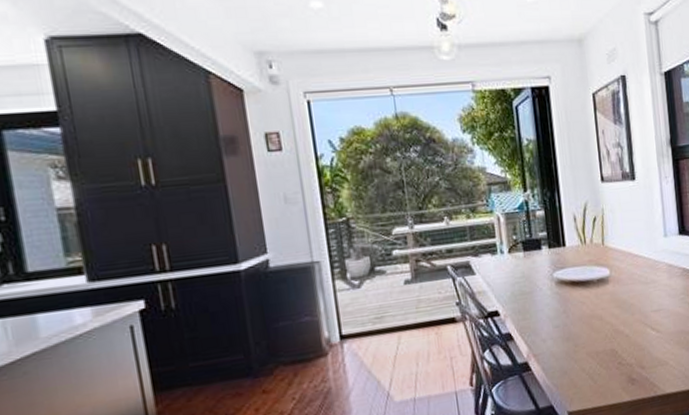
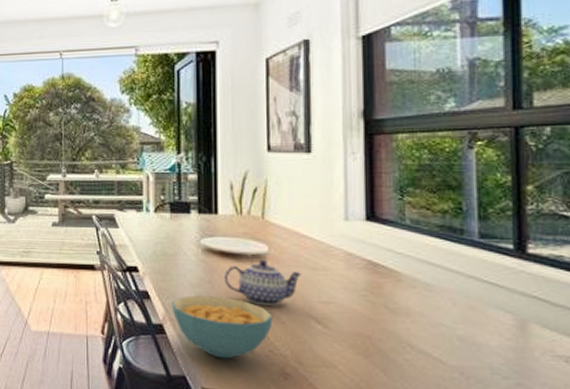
cereal bowl: none [533,323,619,381] -> present [172,295,273,359]
teapot: none [576,282,637,324] -> present [224,259,301,307]

